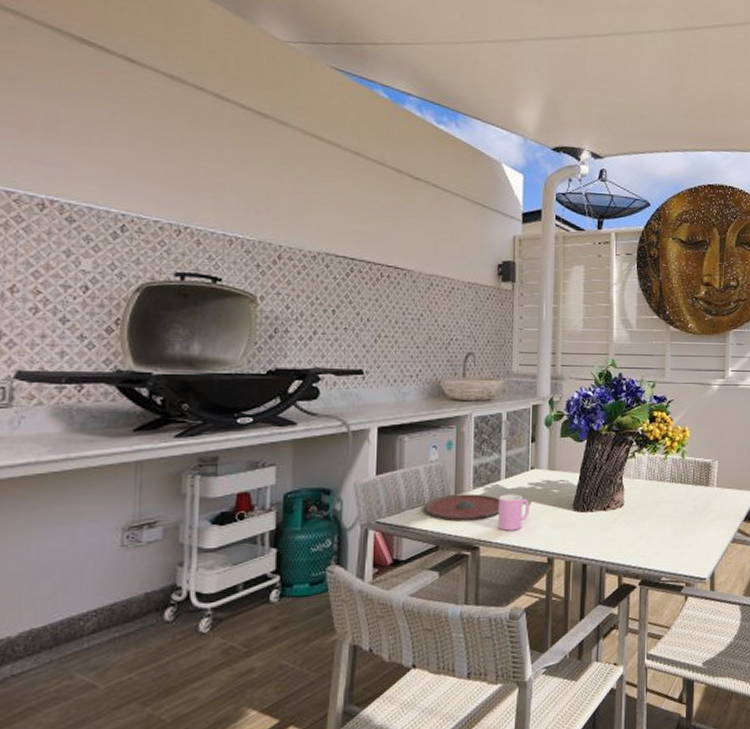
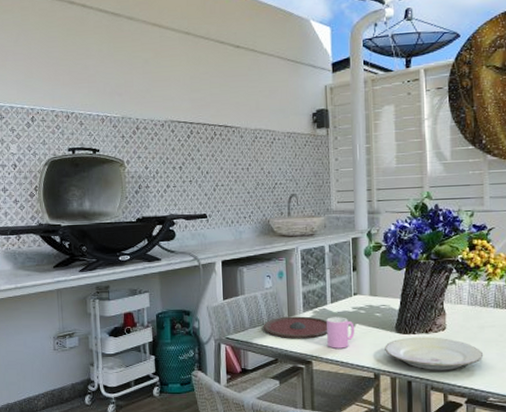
plate: none [561,514,659,551] -> present [385,337,484,370]

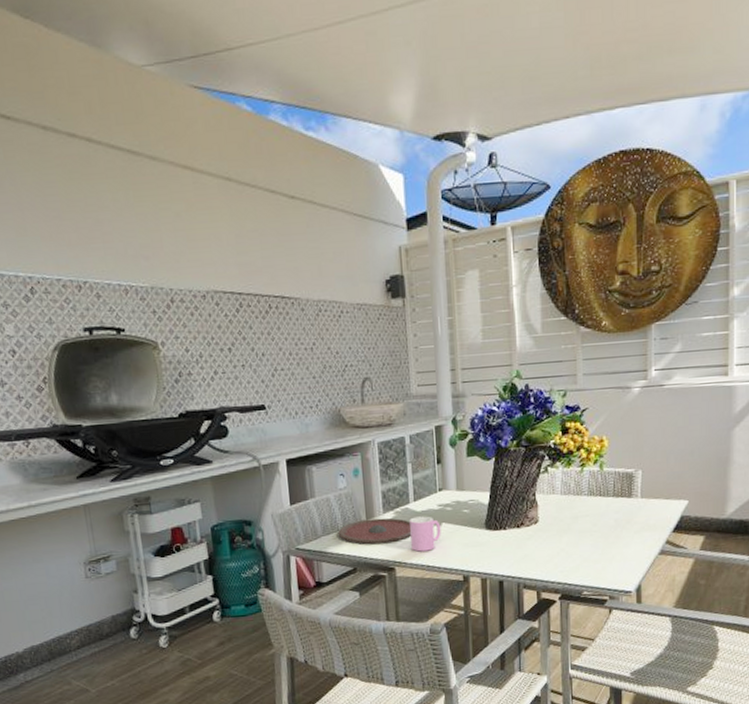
plate: present [385,337,484,370] -> none [474,531,578,568]

